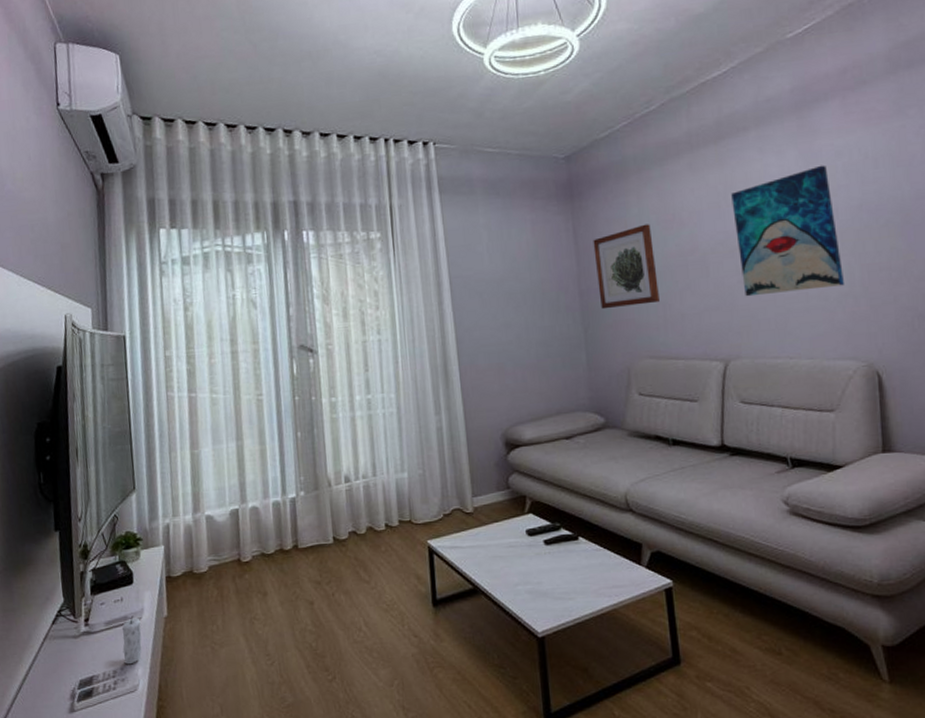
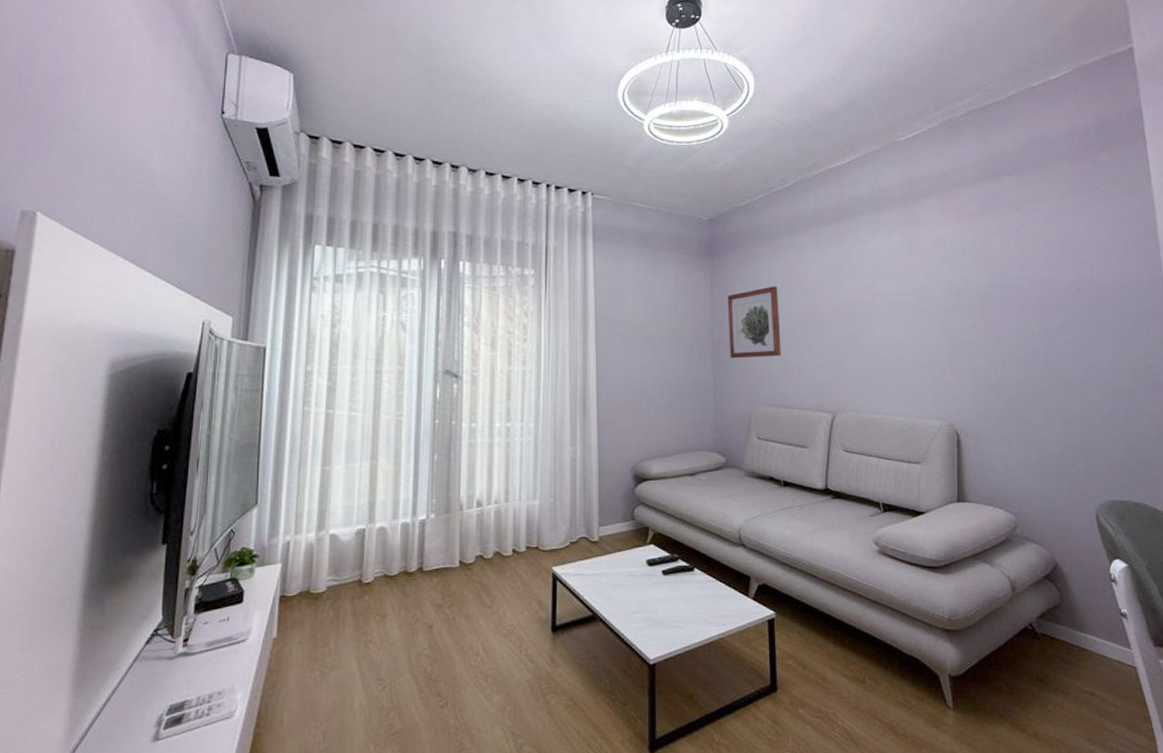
candle: present [121,615,142,665] -> none [222,636,246,689]
wall art: present [731,165,844,297] -> none [847,250,934,358]

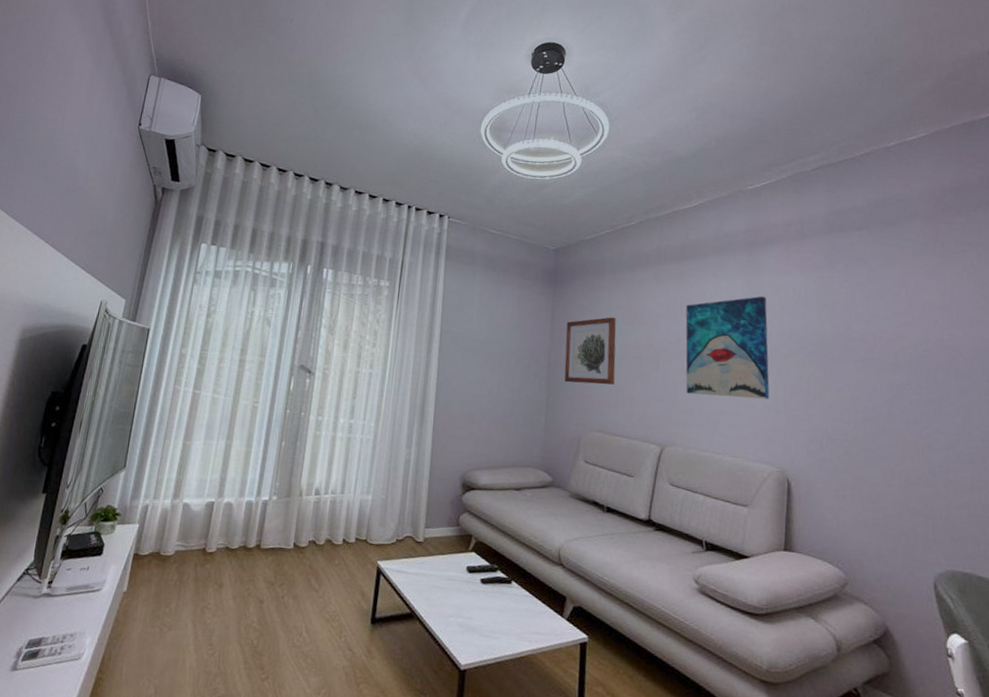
wall art: none [847,250,934,358] -> present [685,296,770,399]

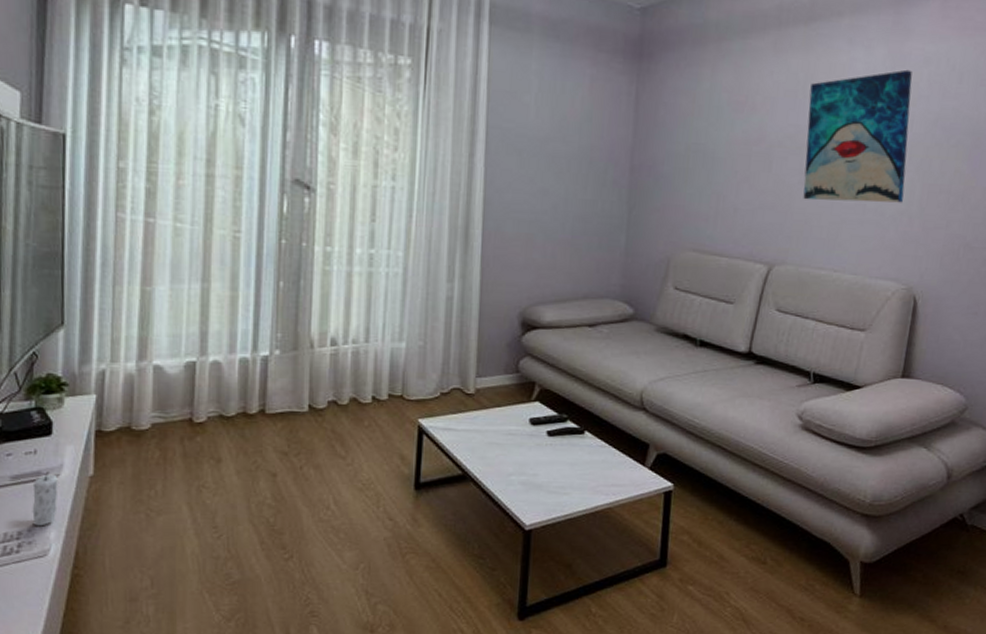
candle: none [76,585,100,633] -> present [32,471,58,526]
wall art: present [564,317,616,385] -> none [651,102,720,192]

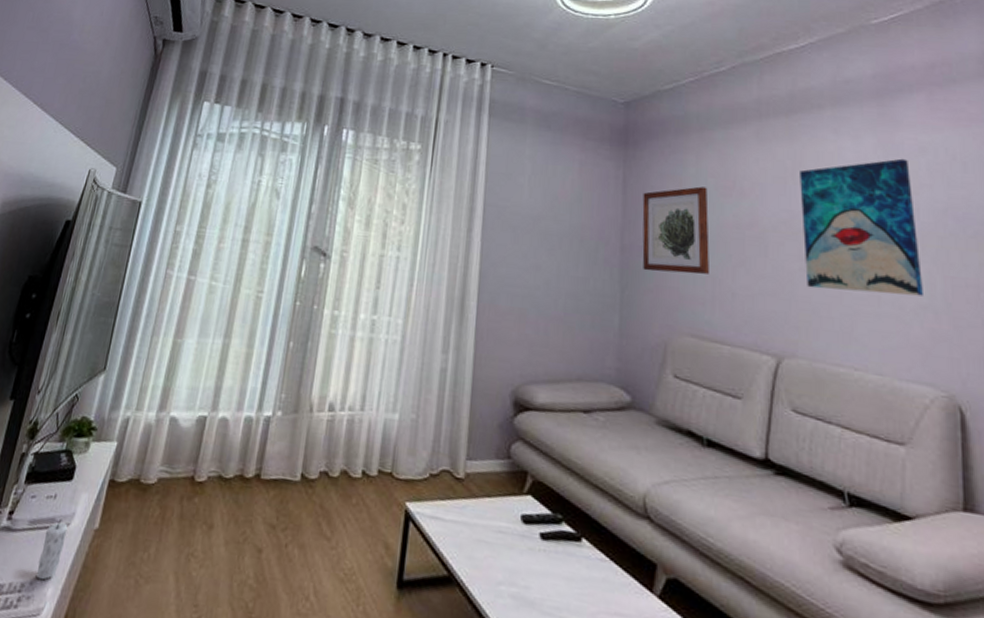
wall art: none [651,102,720,192] -> present [642,186,710,275]

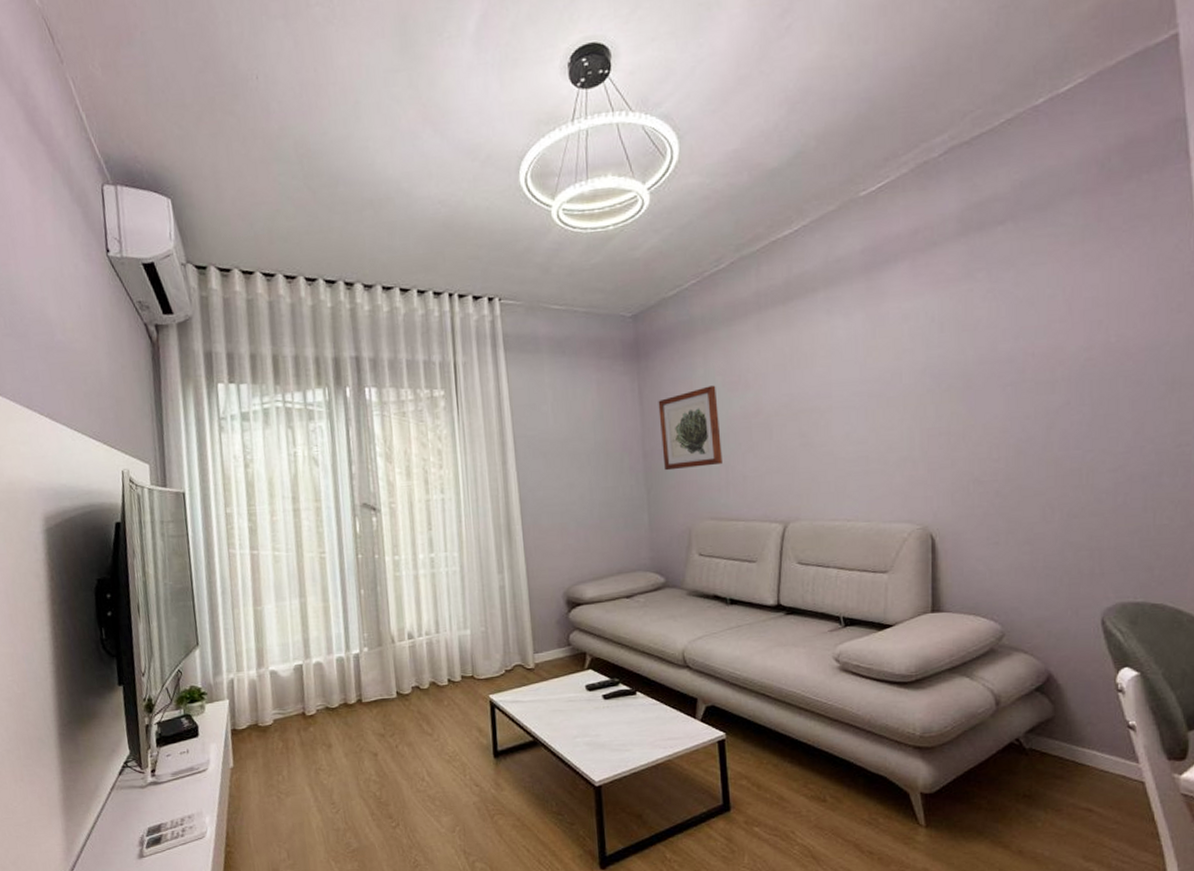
candle: present [37,518,68,580] -> none [188,766,209,813]
wall art: present [800,158,923,296] -> none [797,328,904,460]

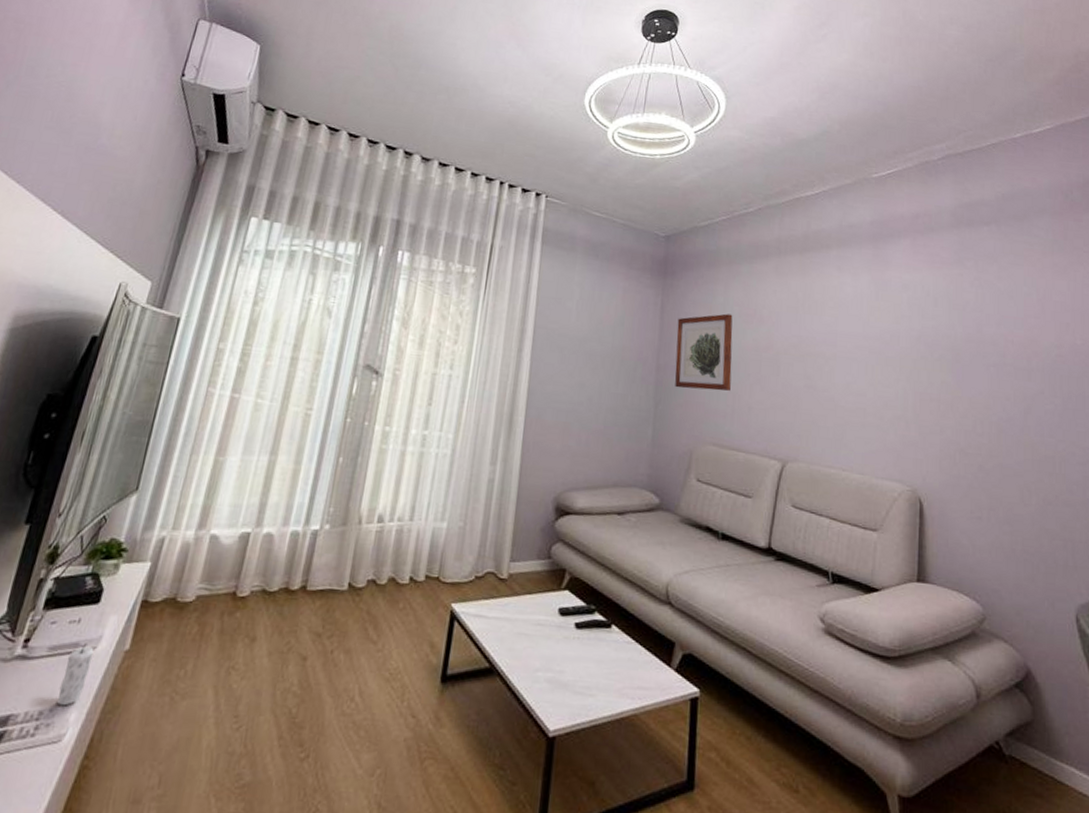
candle: none [188,766,209,813] -> present [58,642,94,706]

